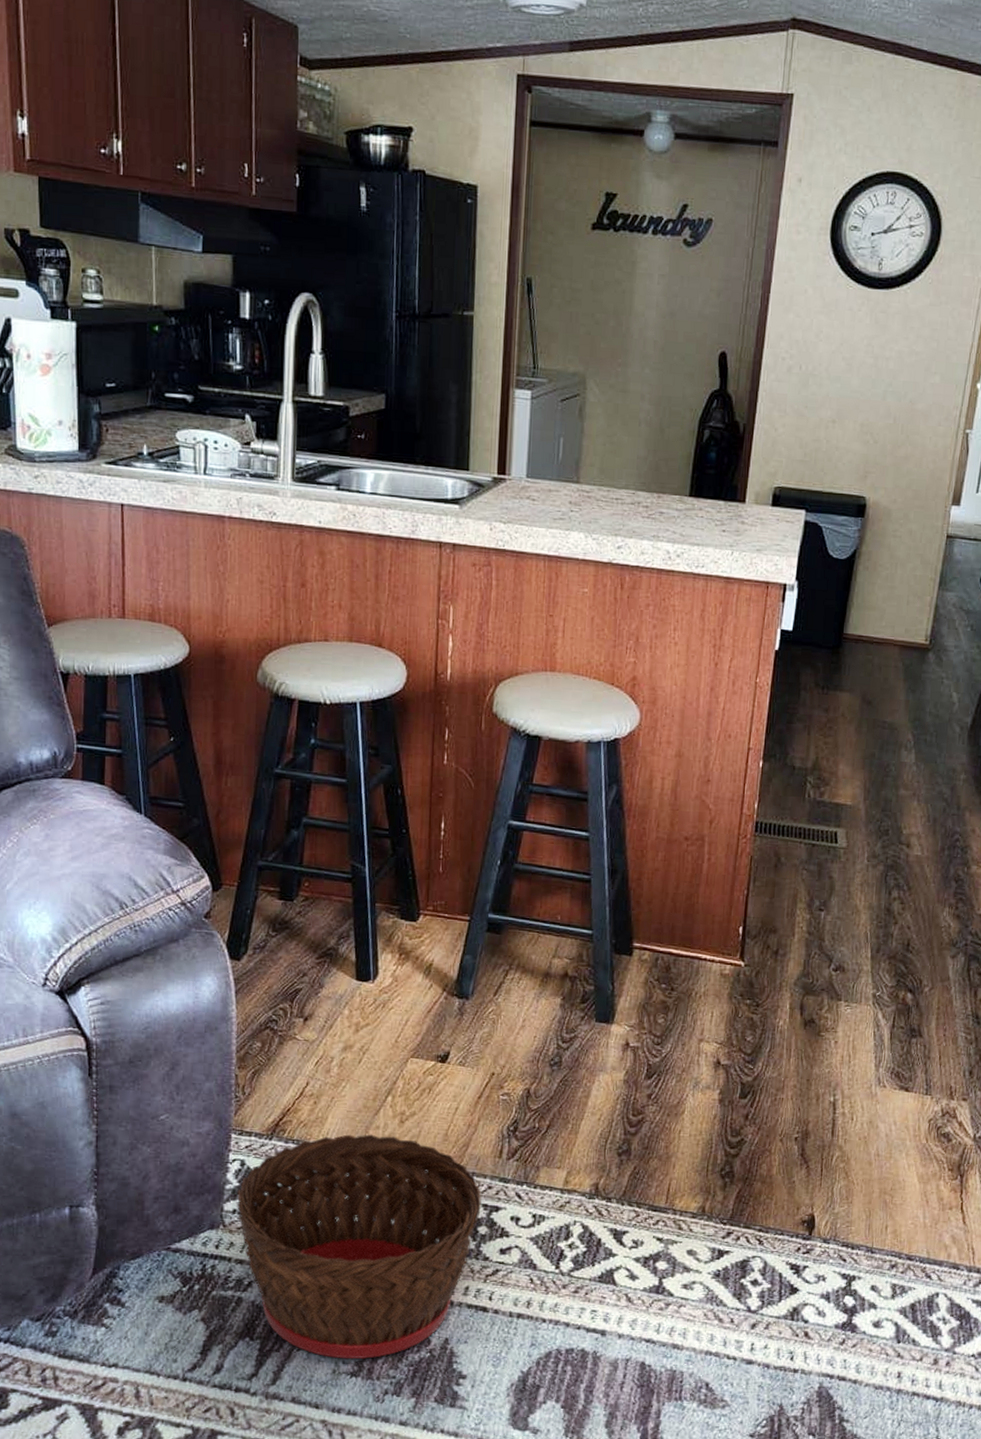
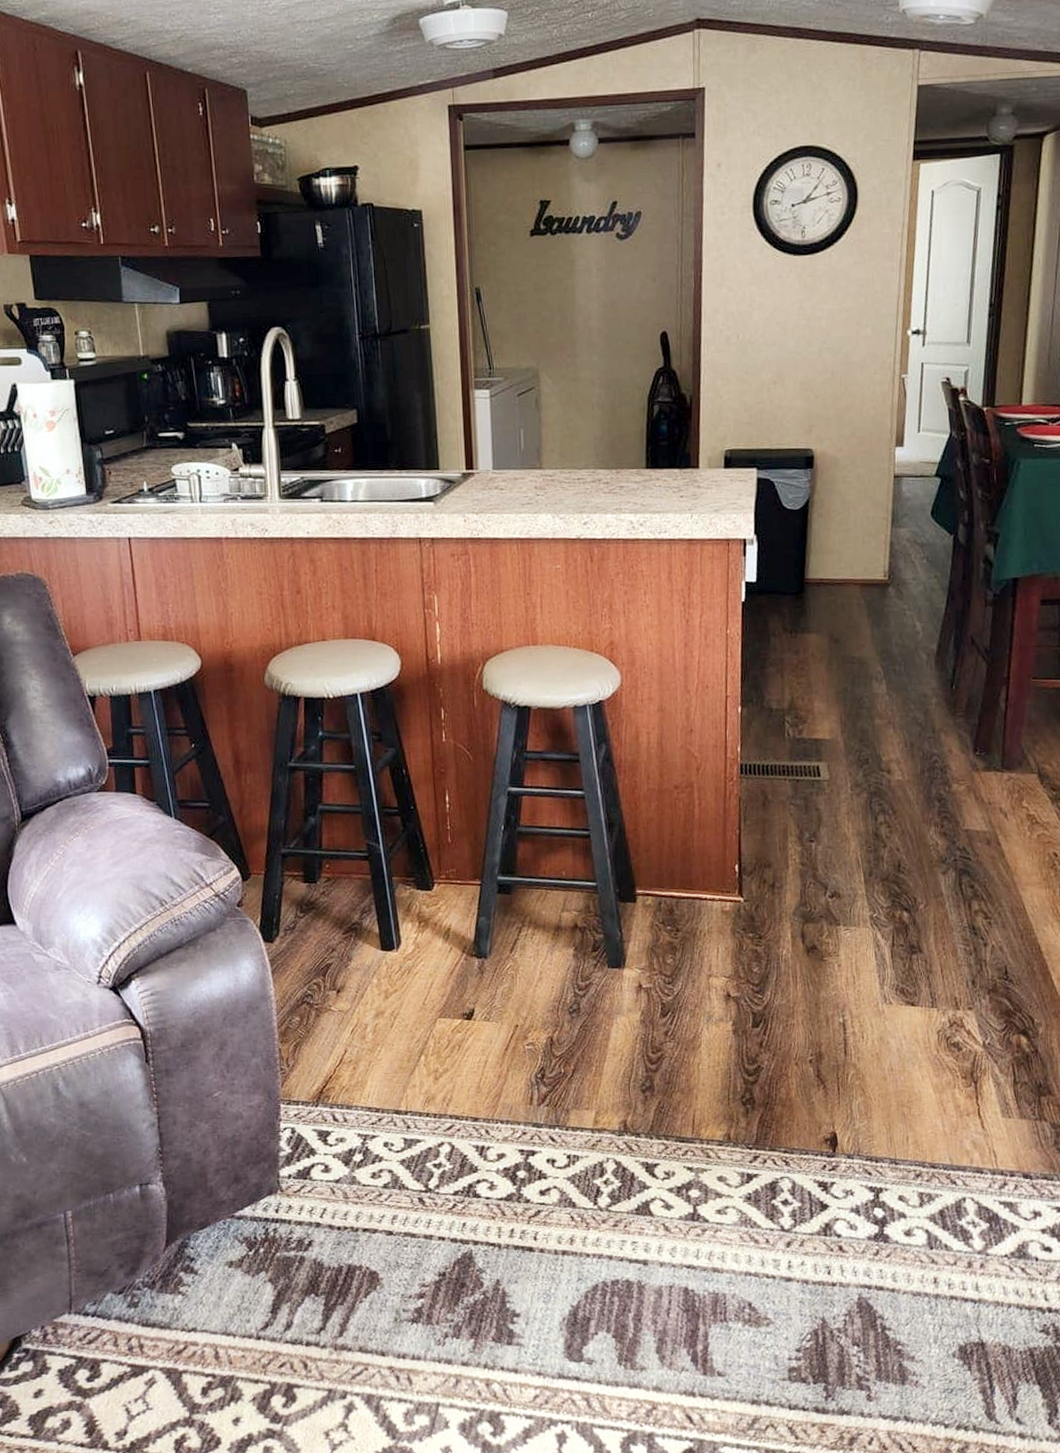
basket: present [236,1134,482,1359] -> none [290,1093,518,1307]

